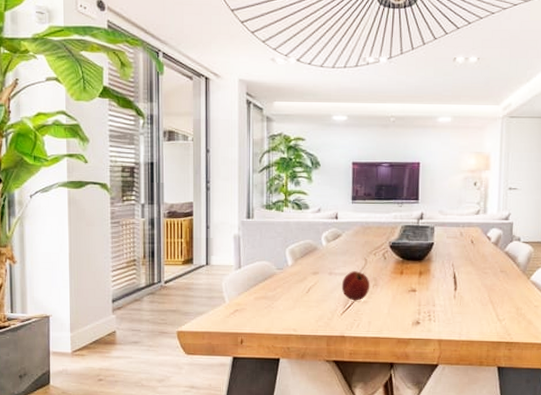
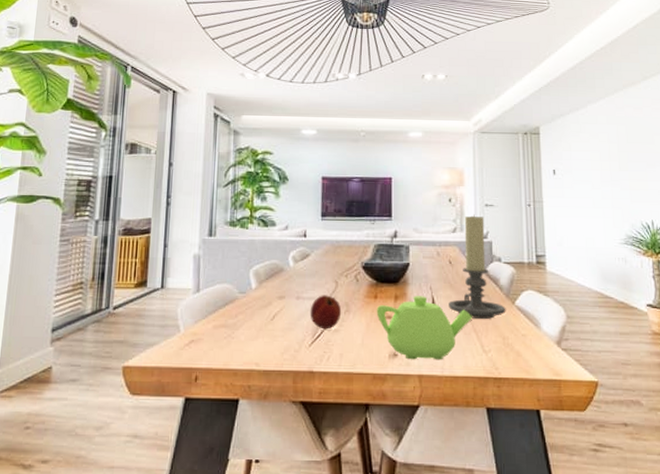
teapot: none [402,272,490,327] -> present [376,296,472,360]
candle holder: none [469,197,522,292] -> present [449,214,506,319]

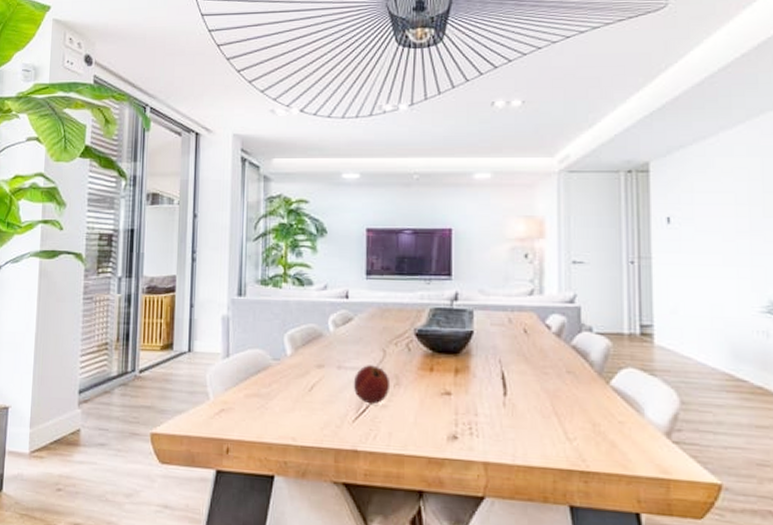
teapot: present [376,296,472,360] -> none [432,369,553,447]
candle holder: present [449,214,506,319] -> none [523,273,598,401]

